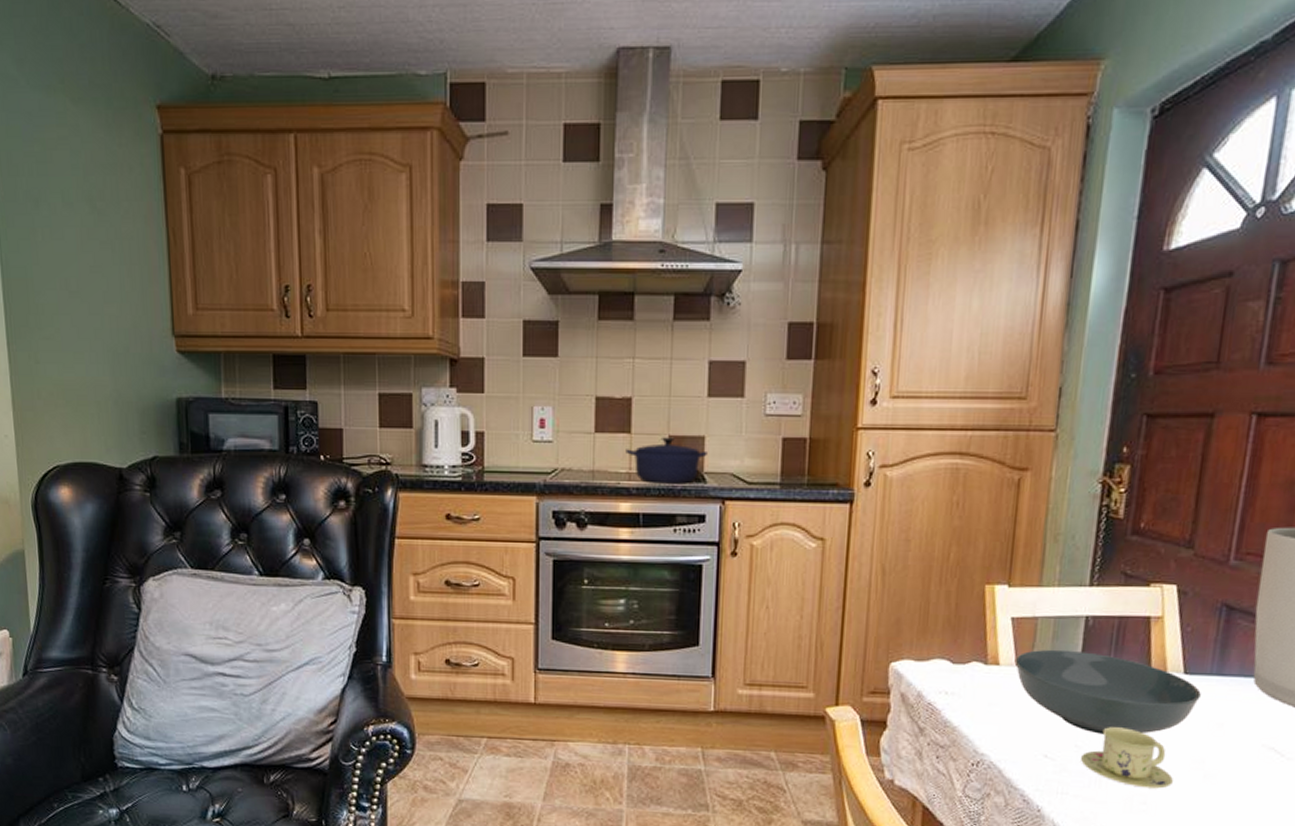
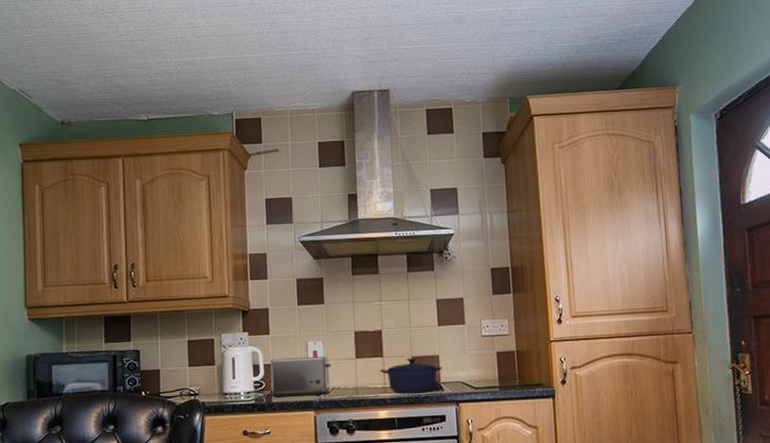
toaster: none [483,425,562,478] -> present [270,355,331,398]

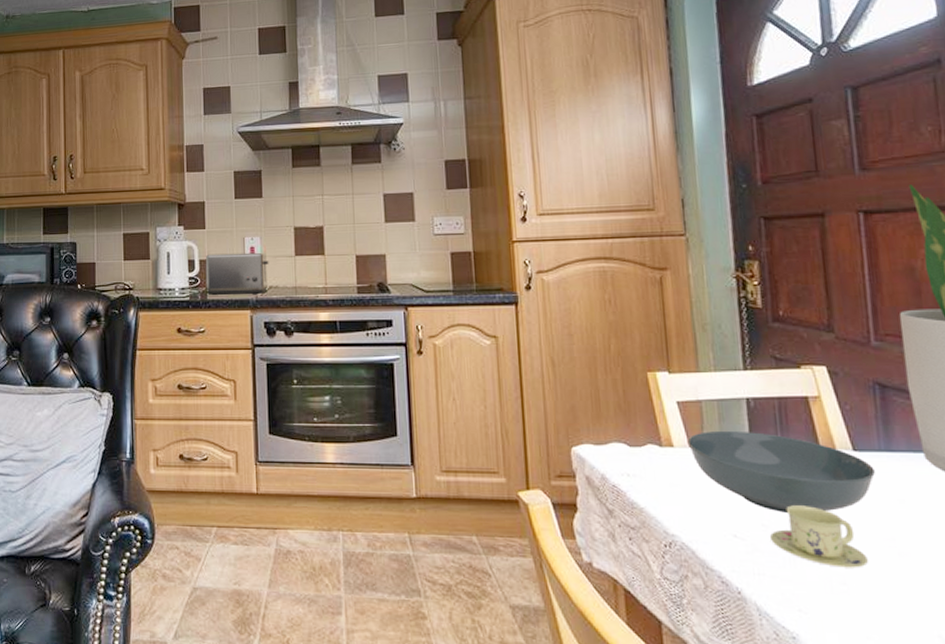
cooking pot: present [380,357,442,395] -> none [321,256,389,297]

